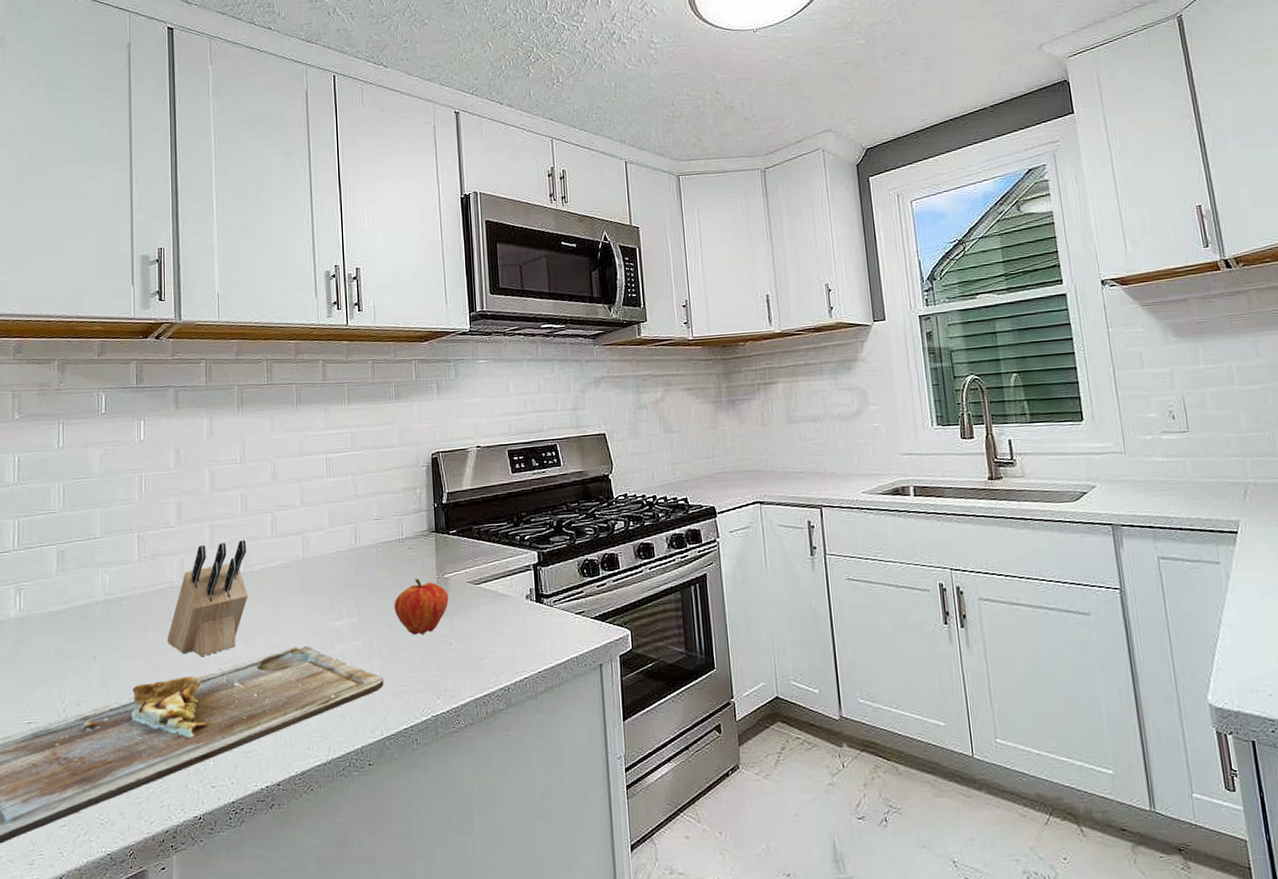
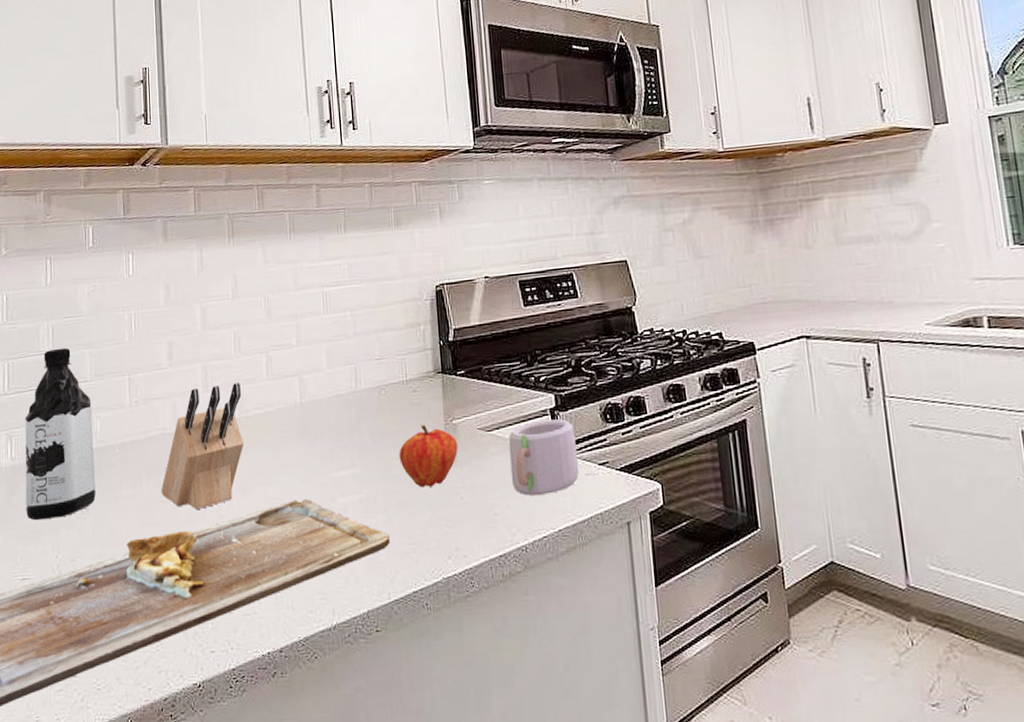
water bottle: none [33,506,103,668] -> present [25,347,96,521]
mug: none [495,573,575,642] -> present [508,419,598,496]

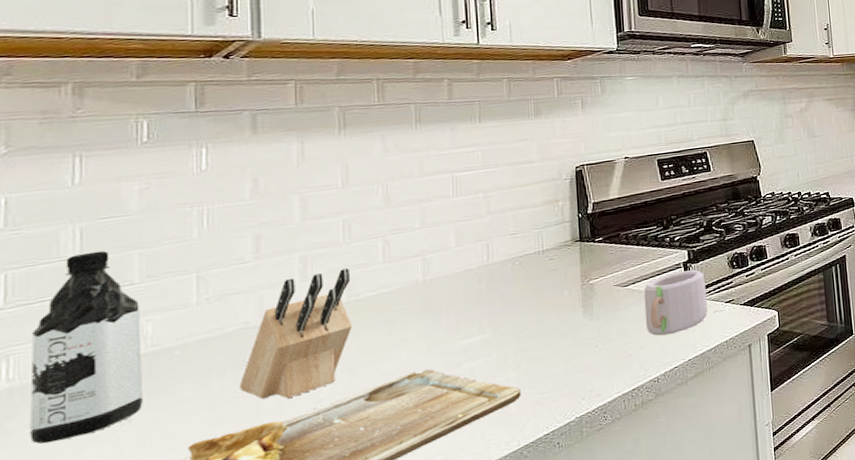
fruit: present [399,425,458,488] -> none [533,287,594,343]

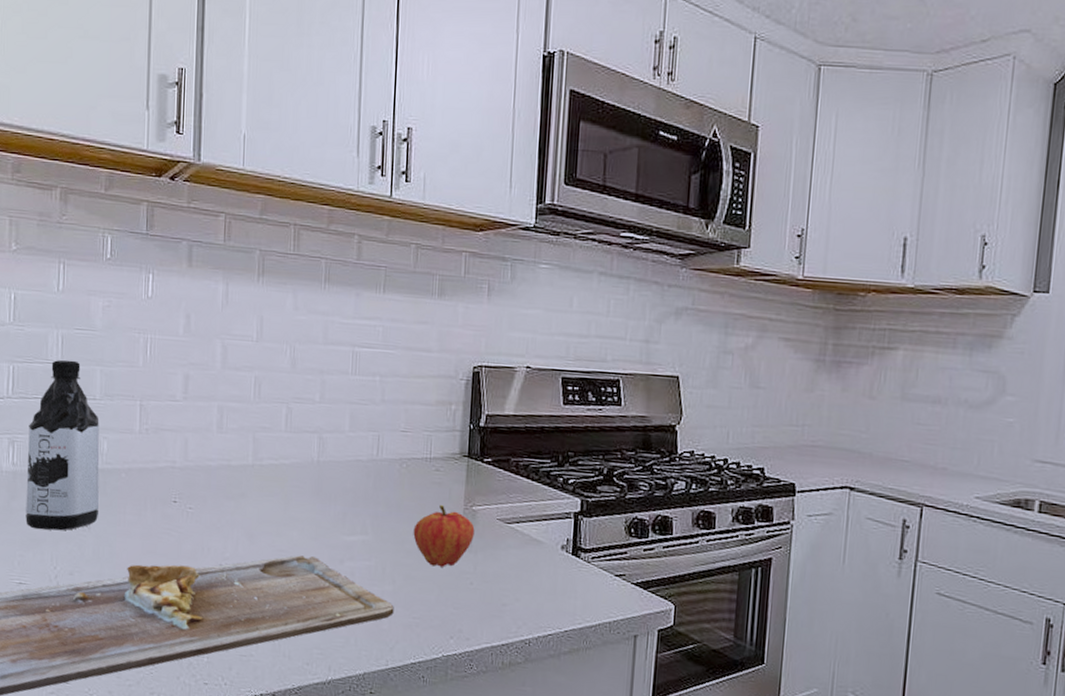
knife block: present [239,268,353,399] -> none [165,426,258,548]
fruit: none [533,287,594,343] -> present [413,505,475,567]
mug: present [644,269,725,336] -> none [524,522,613,596]

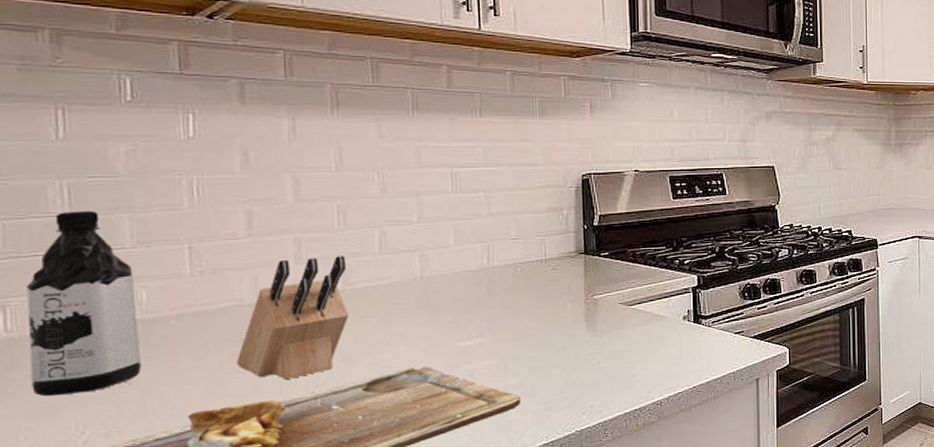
knife block: none [165,426,258,548] -> present [236,256,349,379]
fruit: present [413,505,475,567] -> none [534,299,598,354]

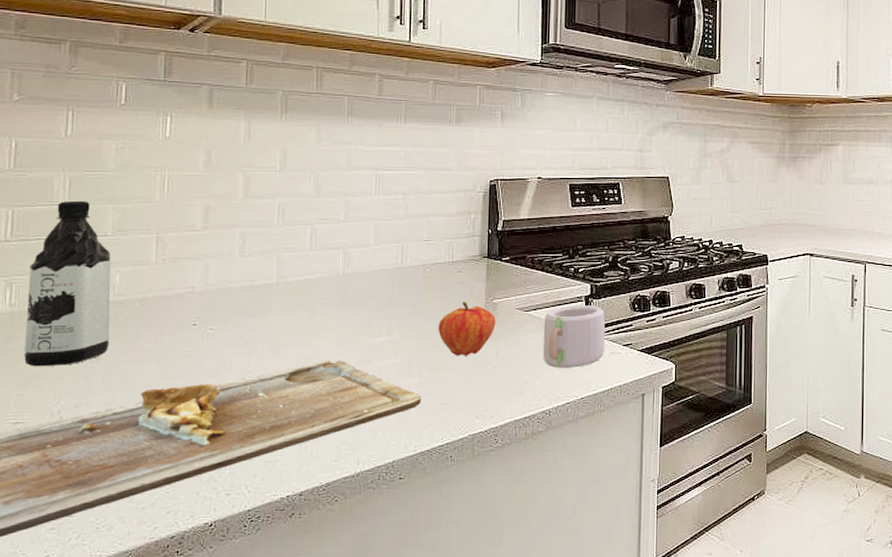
knife block: present [236,256,349,379] -> none [184,250,282,364]
fruit: none [534,299,598,354] -> present [438,302,496,356]
mug: none [650,296,733,360] -> present [543,305,622,368]

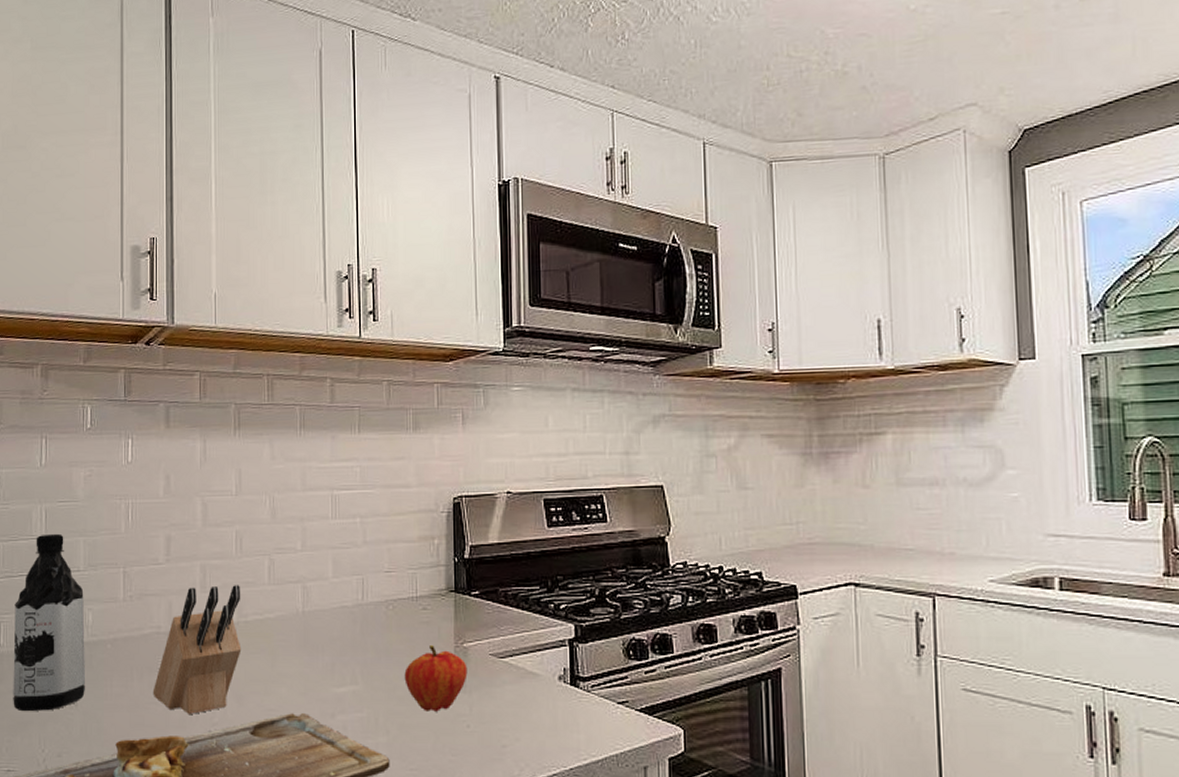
knife block: none [184,250,282,364] -> present [152,585,242,714]
mug: present [543,305,622,368] -> none [522,651,616,730]

